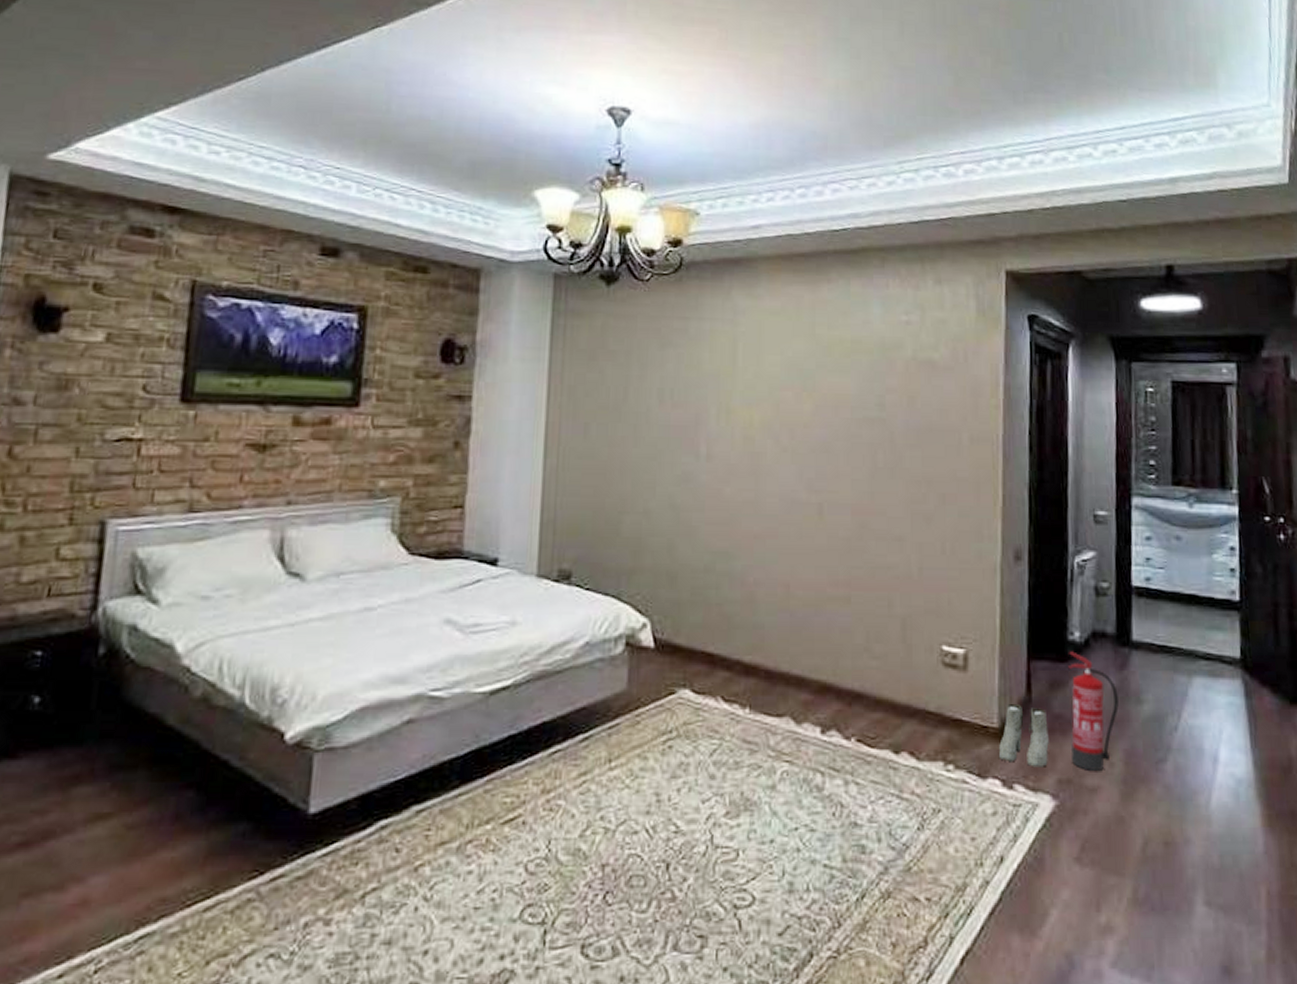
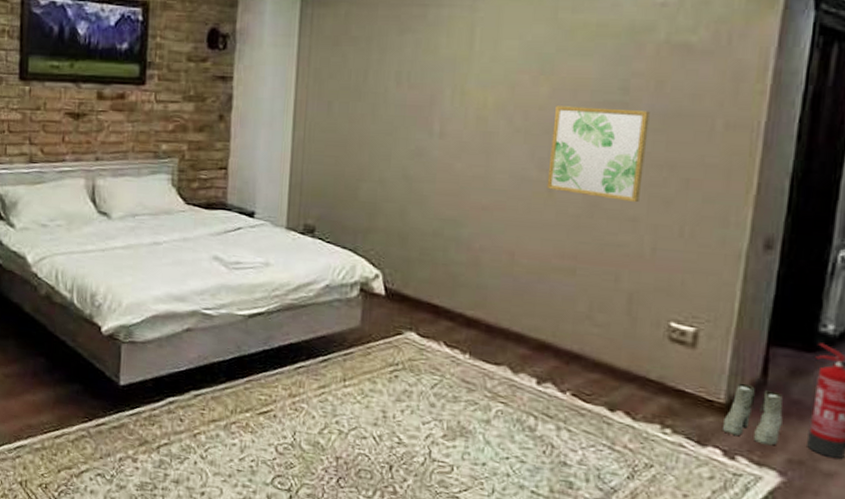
wall art: none [816,423,905,521] -> present [546,105,650,203]

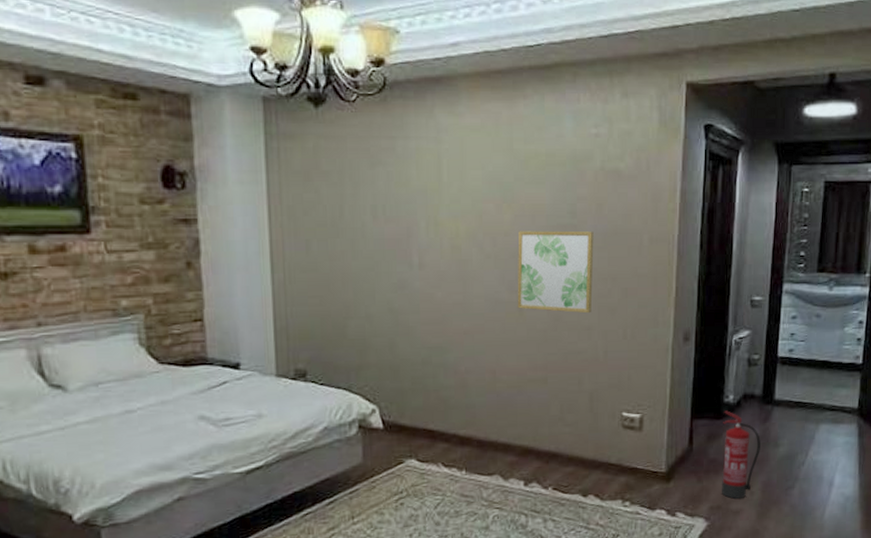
boots: present [723,383,783,446] -> none [666,453,705,499]

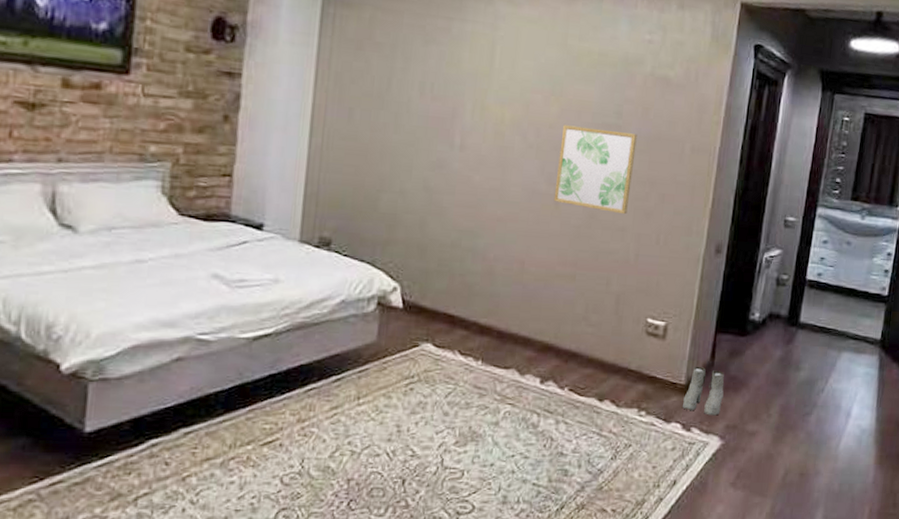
boots: none [666,453,705,499] -> present [683,366,725,416]
fire extinguisher: present [722,410,761,499] -> none [739,328,783,420]

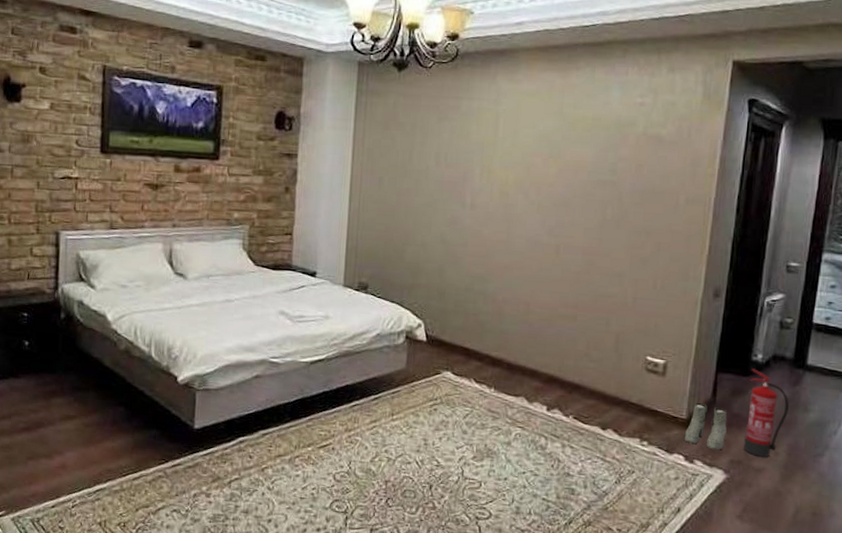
wall art: present [553,125,637,215] -> none [554,183,632,262]
fire extinguisher: none [739,328,783,420] -> present [744,368,789,457]

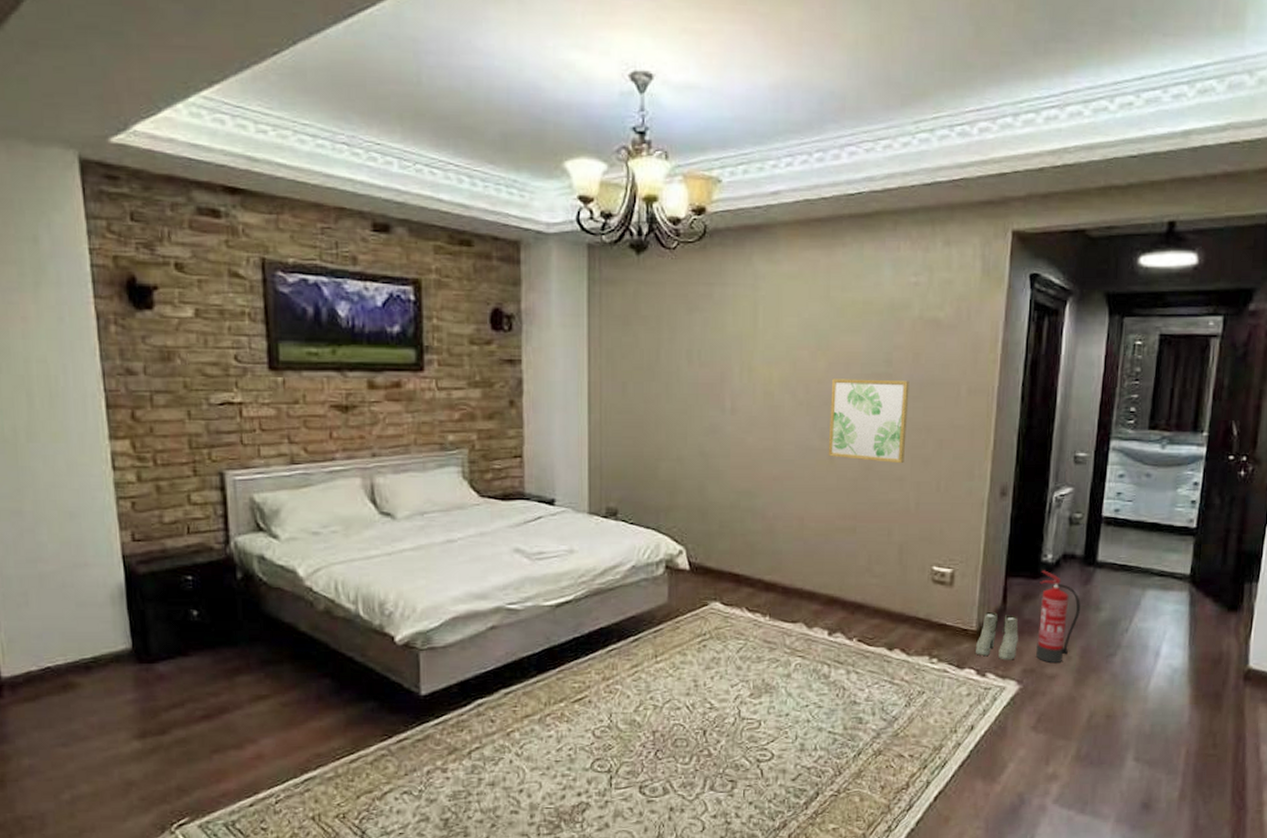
wall art: none [554,183,632,262] -> present [828,379,909,464]

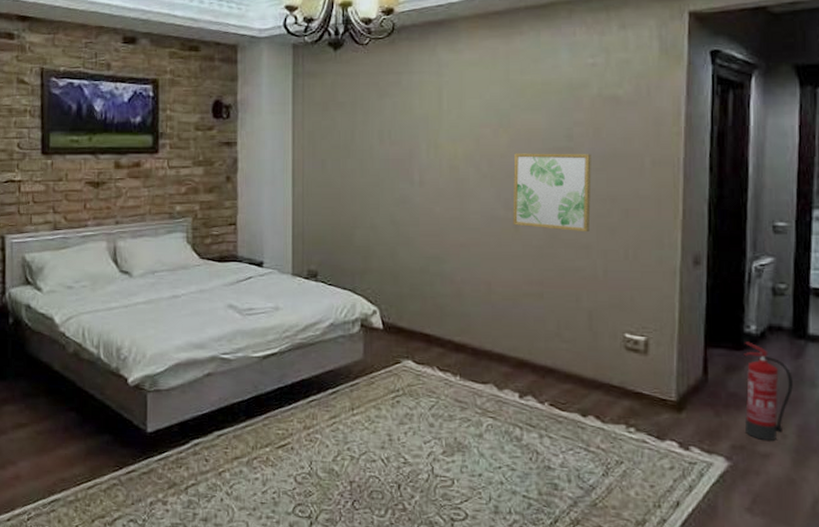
boots: present [976,611,1019,660] -> none [677,382,724,435]

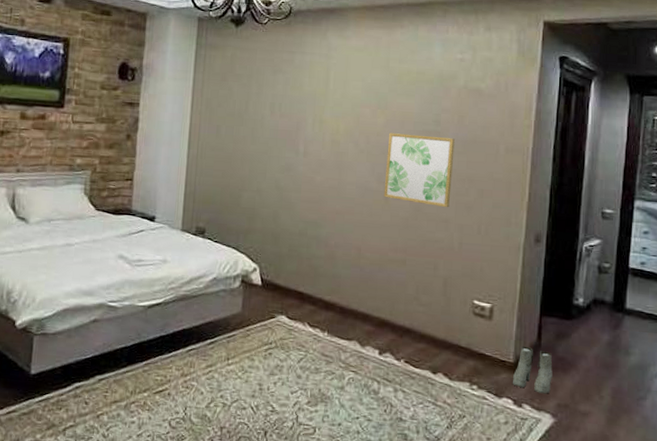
boots: none [677,382,724,435] -> present [513,346,553,394]
fire extinguisher: present [744,341,793,440] -> none [570,312,611,401]

